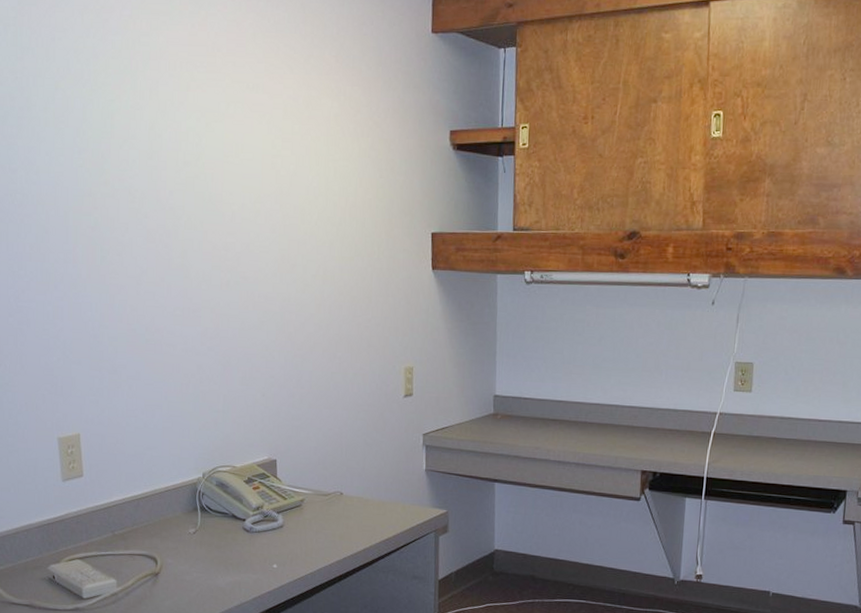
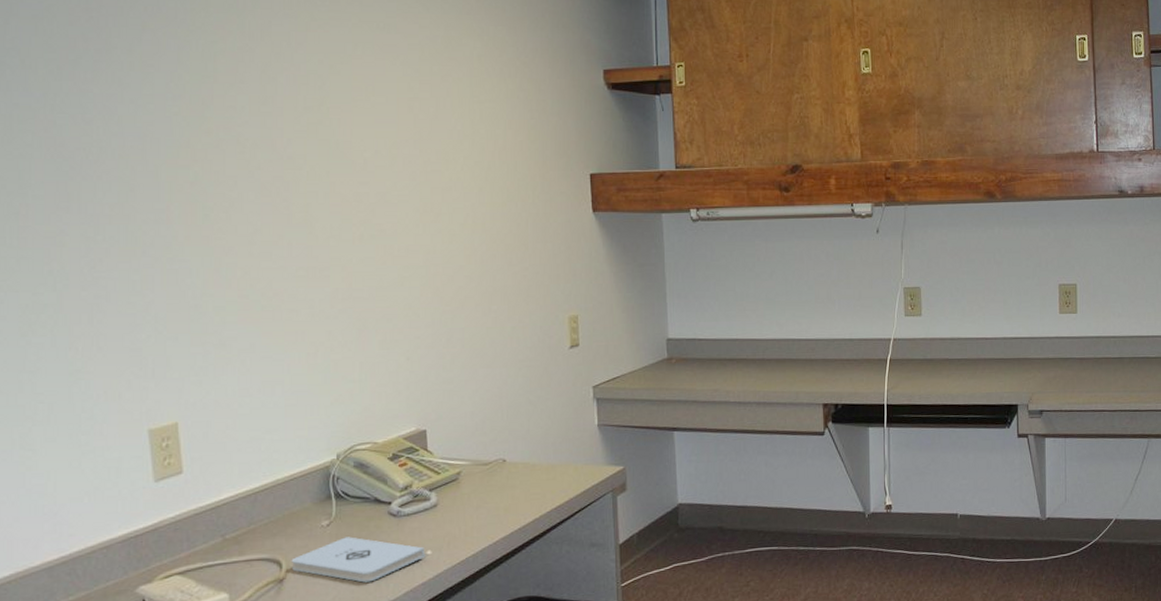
notepad: none [164,544,272,585] -> present [291,537,425,583]

